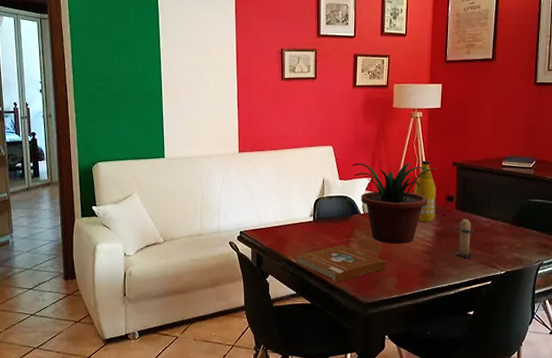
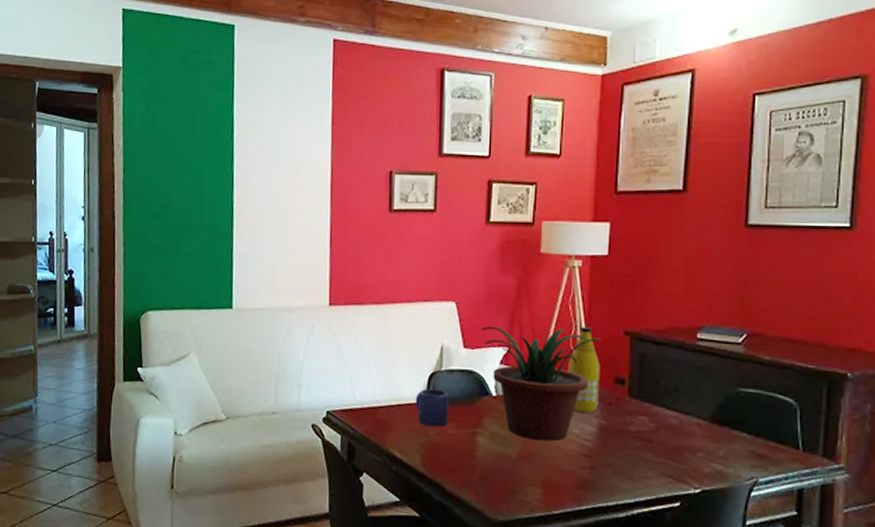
book: present [296,245,386,283] -> none [401,437,527,490]
mug: none [305,211,330,238] -> present [415,389,450,427]
candle: present [455,217,474,258] -> none [626,408,655,467]

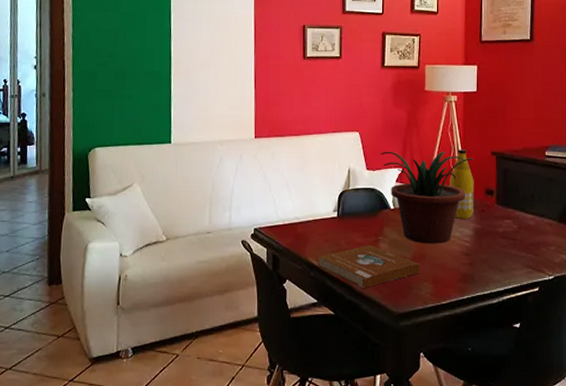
book: none [401,437,527,490] -> present [318,245,420,289]
mug: present [415,389,450,427] -> none [328,205,356,237]

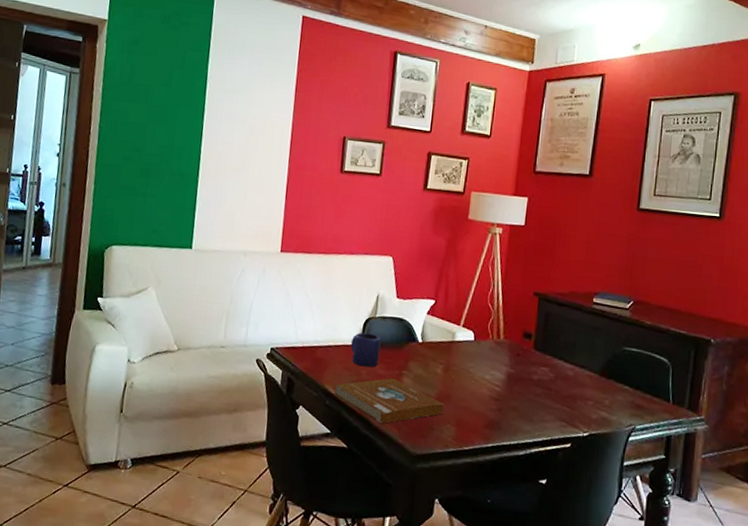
mug: none [328,205,356,237] -> present [350,332,382,368]
potted plant: present [380,151,474,244] -> none [413,280,514,385]
bottle: present [449,149,474,219] -> none [485,286,512,362]

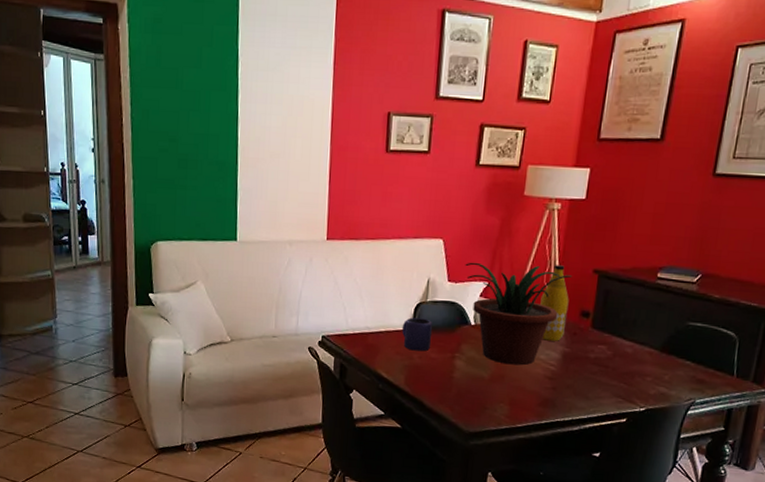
book: present [335,378,444,424] -> none [387,361,497,405]
potted plant: none [413,280,514,385] -> present [465,262,572,366]
bottle: none [485,286,512,362] -> present [540,265,569,341]

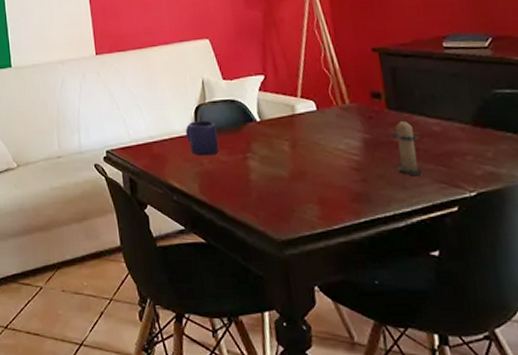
potted plant: present [465,262,572,366] -> none [236,52,351,160]
bottle: present [540,265,569,341] -> none [323,48,359,129]
candle: none [584,338,612,389] -> present [391,119,423,175]

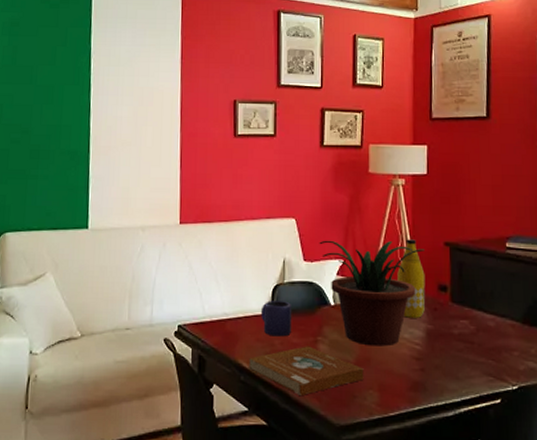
book: none [179,163,301,213] -> present [249,346,364,397]
potted plant: none [236,52,351,160] -> present [319,240,424,346]
bottle: none [323,48,359,129] -> present [397,239,426,318]
candle: present [391,119,423,175] -> none [452,312,475,367]

